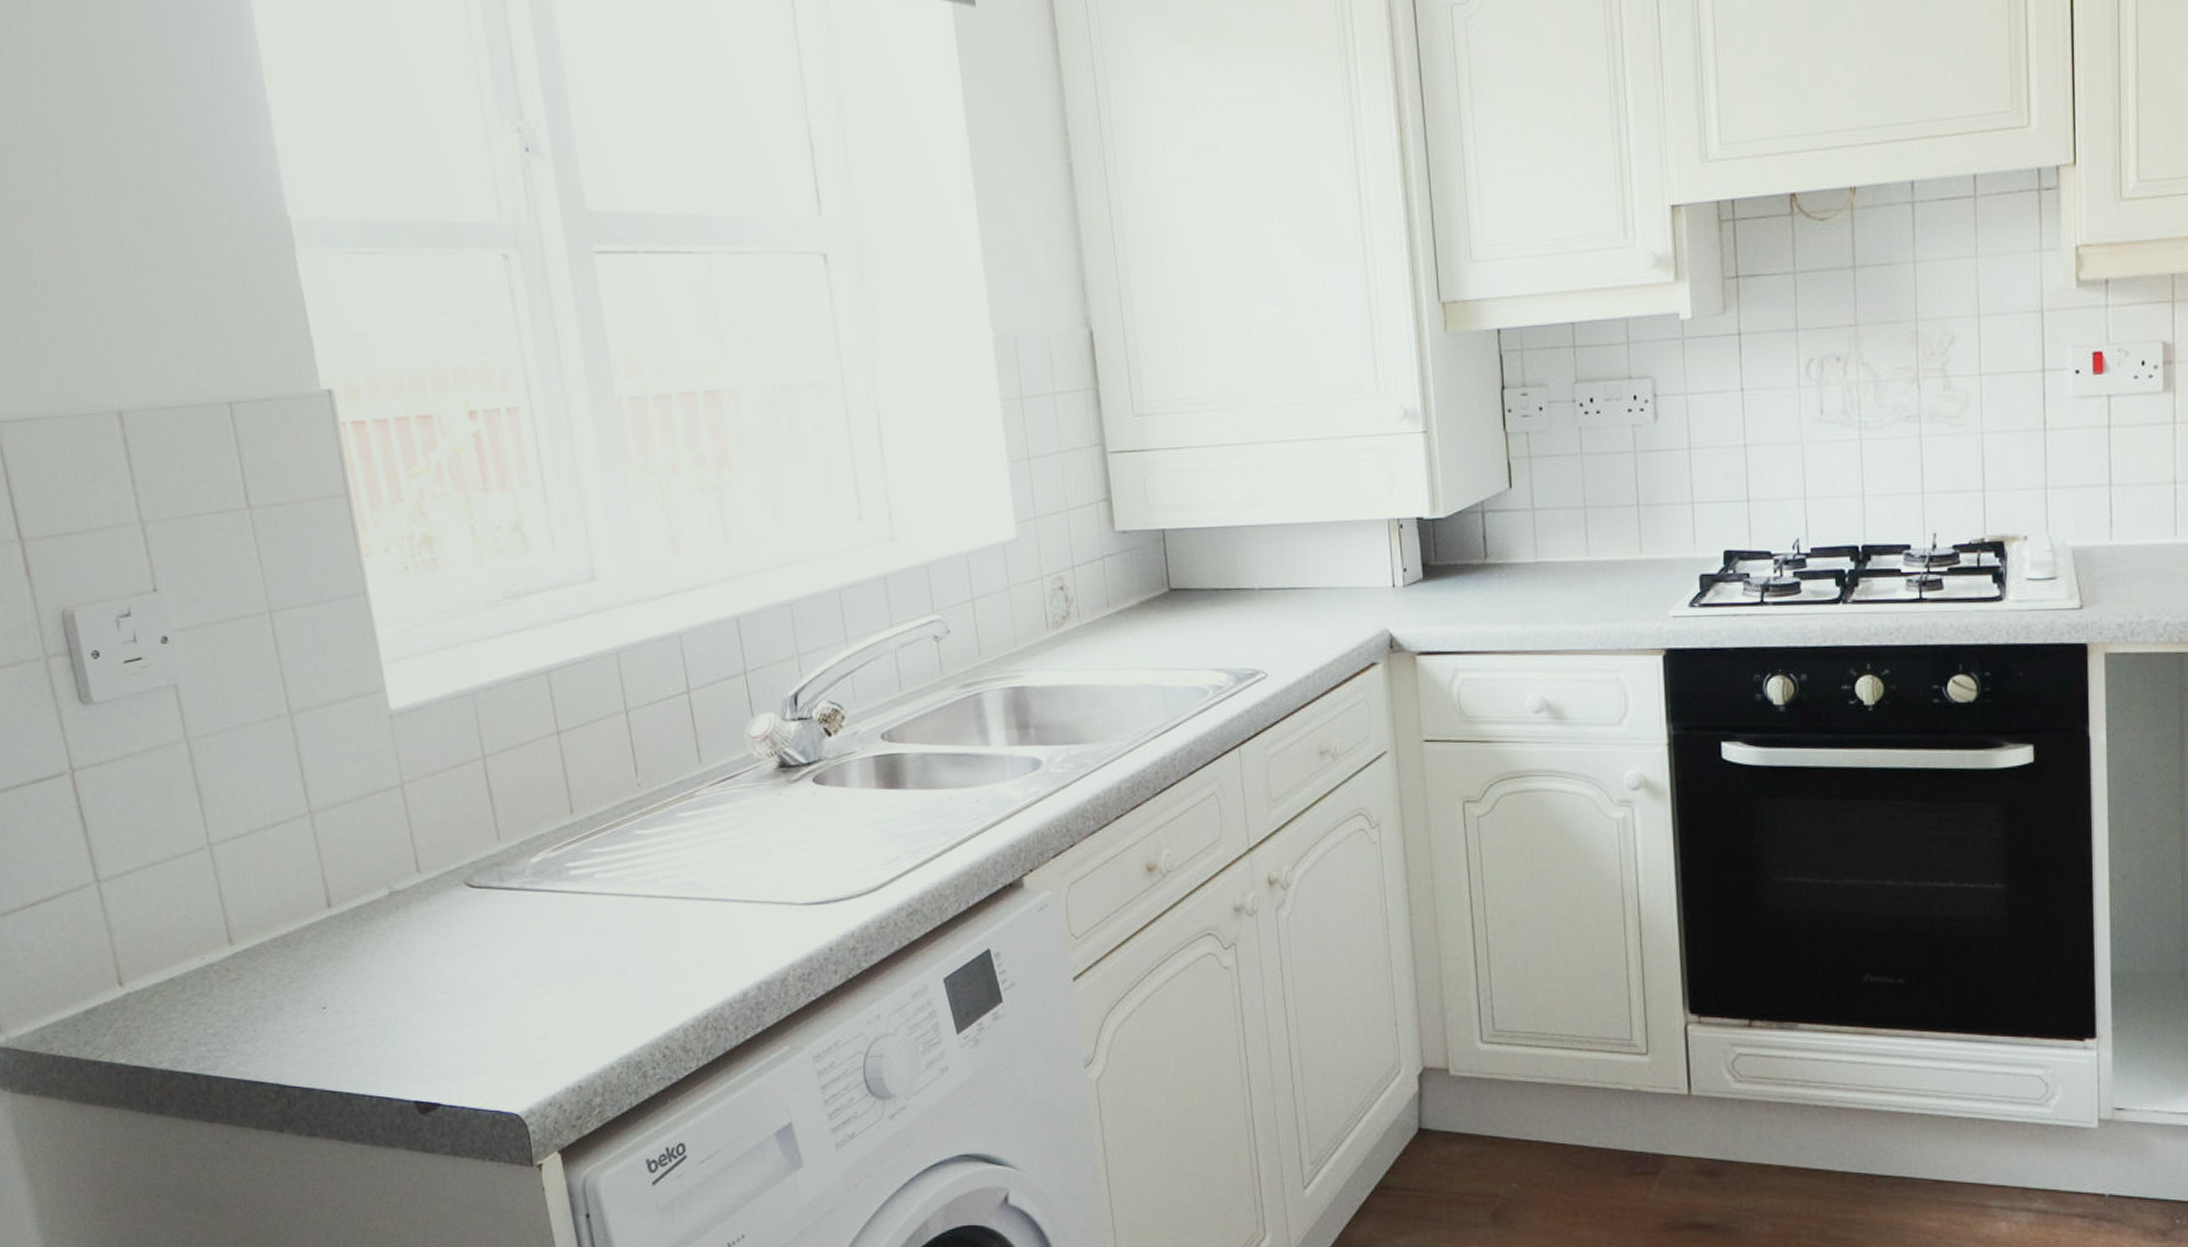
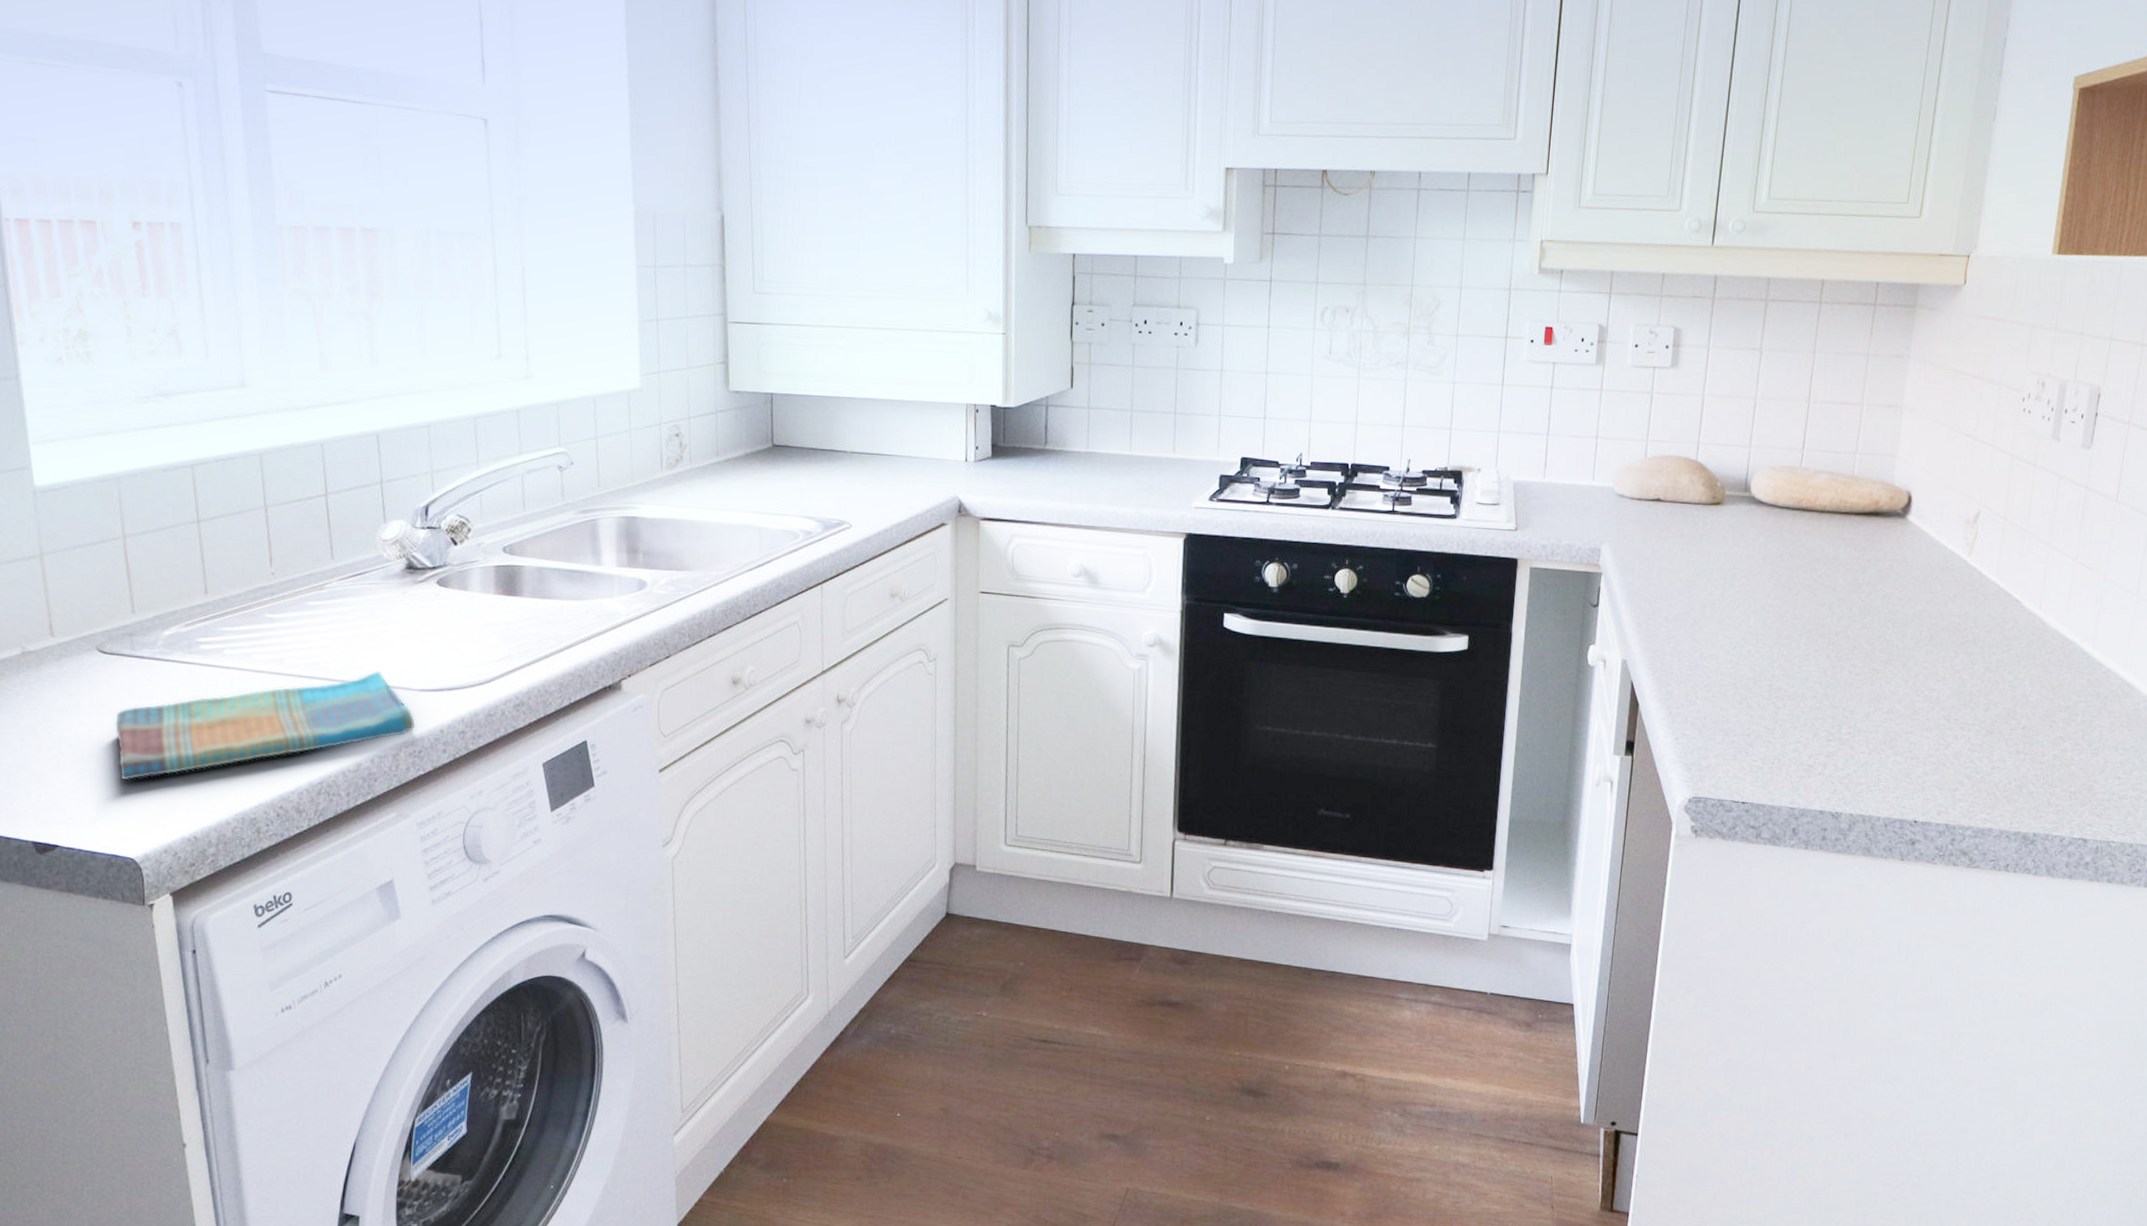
dish towel: none [489,885,802,1028] -> present [115,670,415,781]

